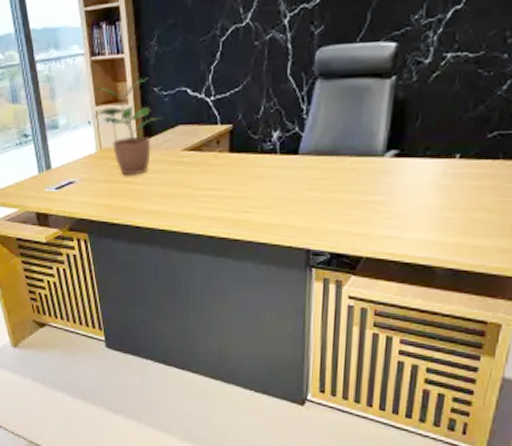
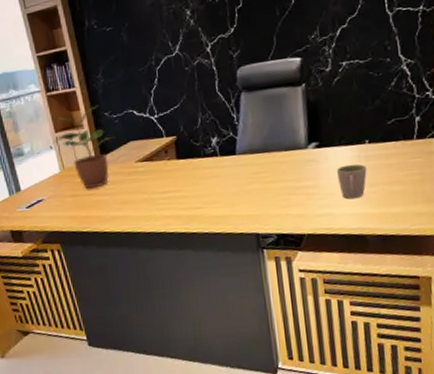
mug: none [413,181,451,223] -> present [337,163,367,199]

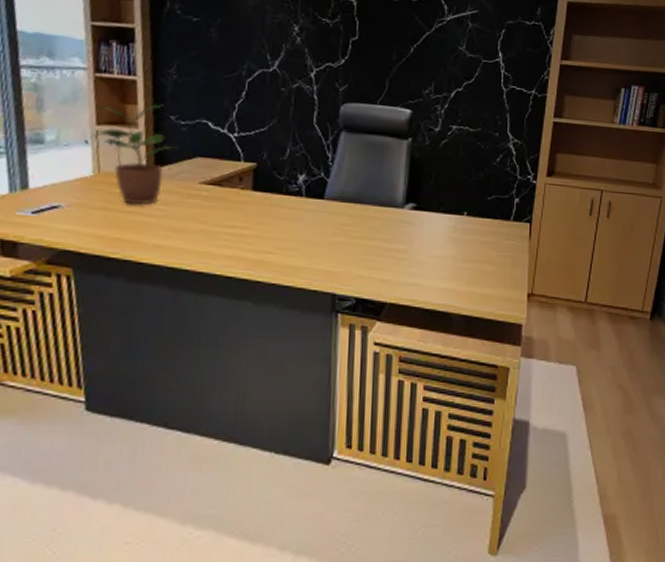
mug: present [337,163,367,199] -> none [431,234,461,272]

